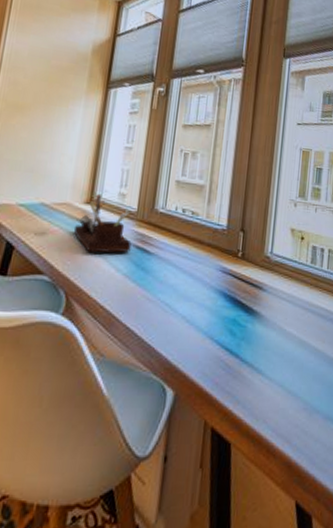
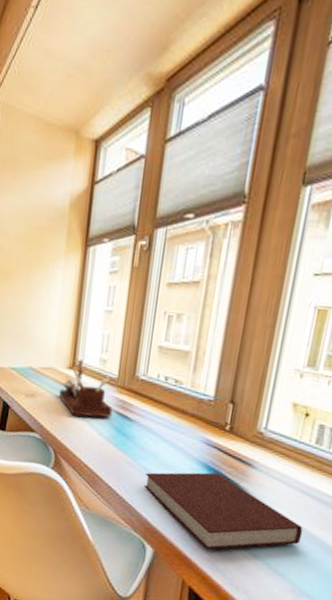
notebook: none [163,299,309,382] -> present [144,472,303,550]

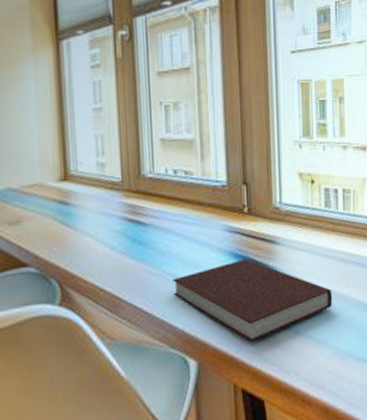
desk organizer: present [59,360,113,418] -> none [53,168,123,235]

